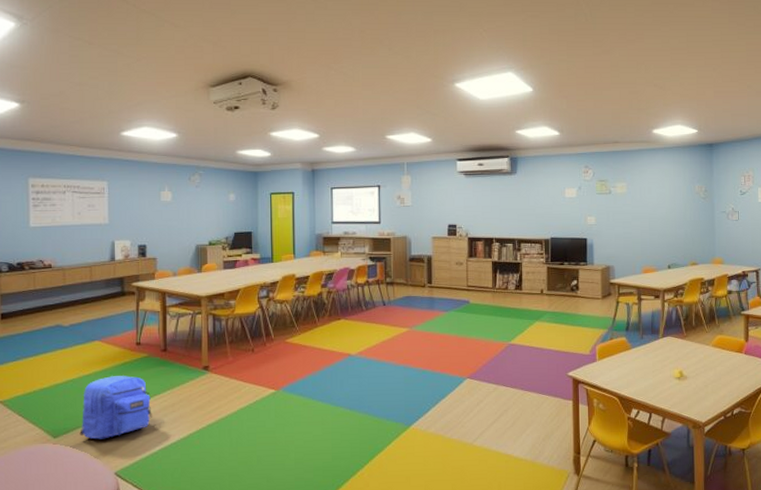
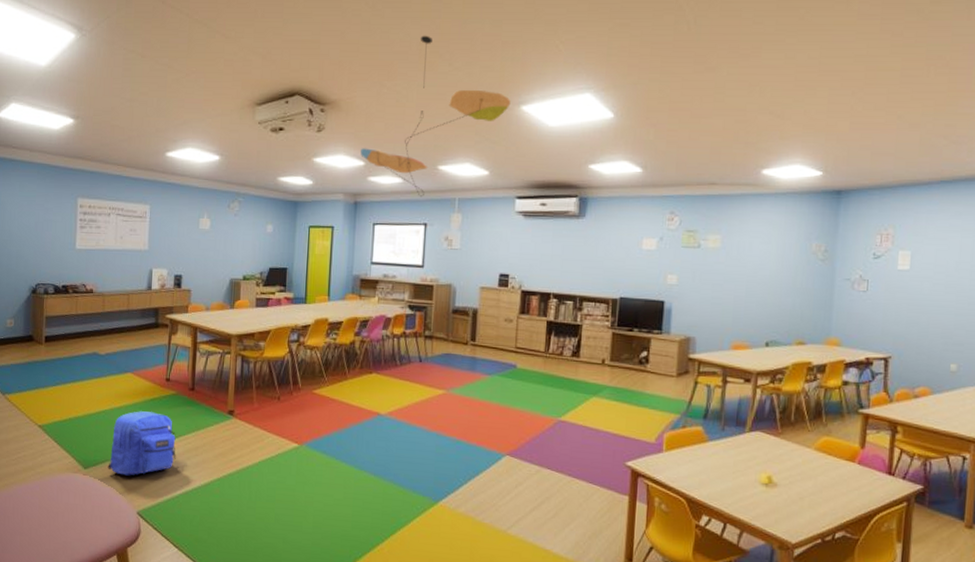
ceiling mobile: none [314,24,446,163] -> present [360,35,511,198]

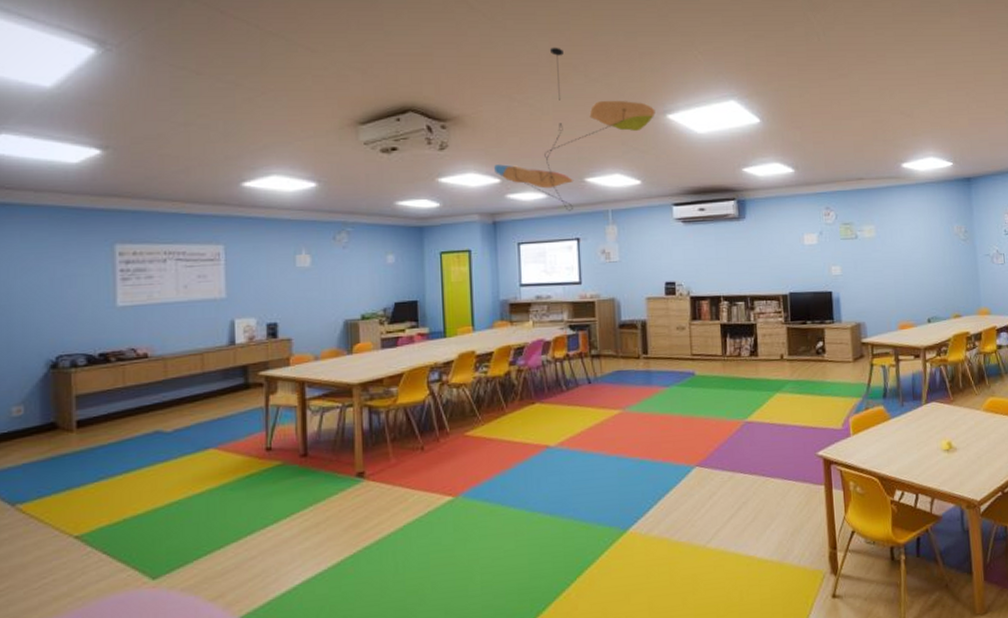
backpack: present [107,411,176,476] -> none [189,491,289,577]

